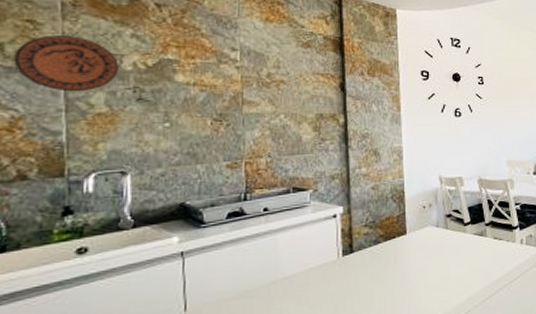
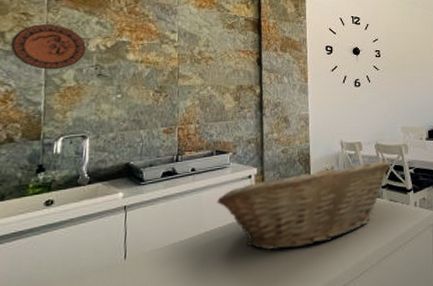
fruit basket: none [296,196,497,295] -> present [217,160,392,250]

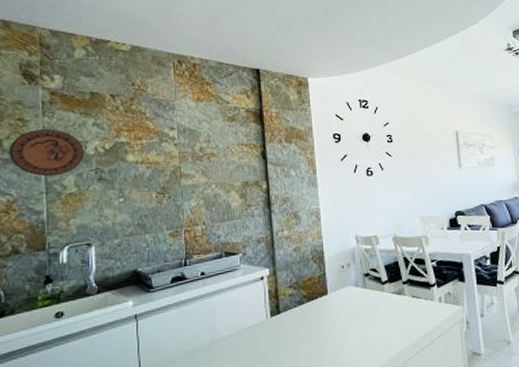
fruit basket: present [217,160,392,250] -> none [229,253,412,355]

